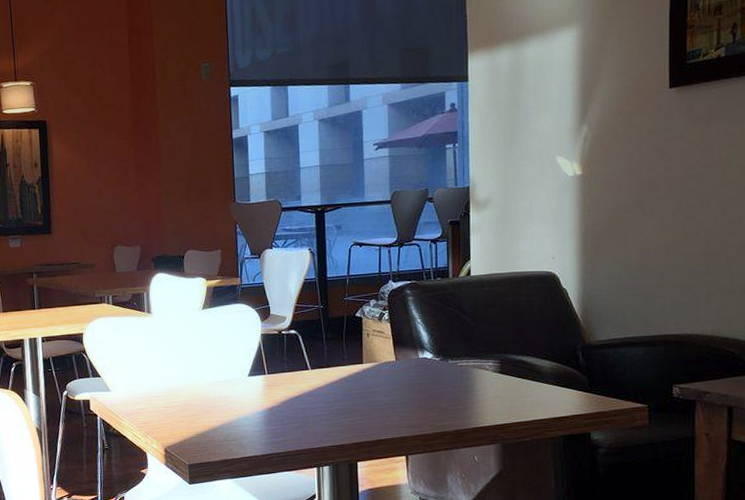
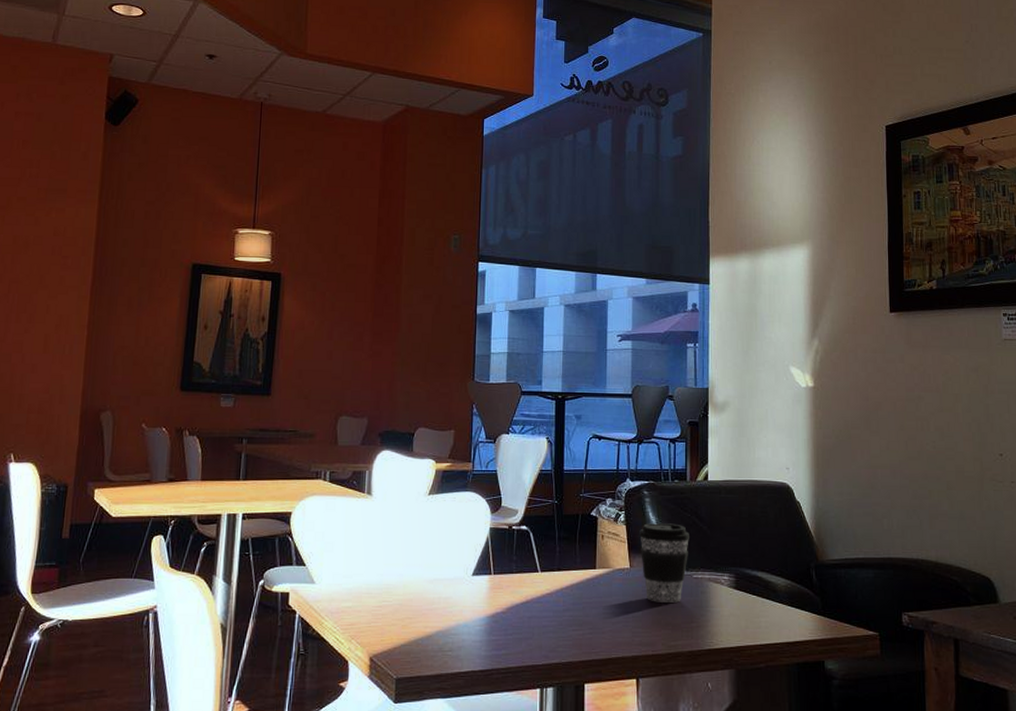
coffee cup: none [403,318,453,390] -> present [638,523,689,603]

